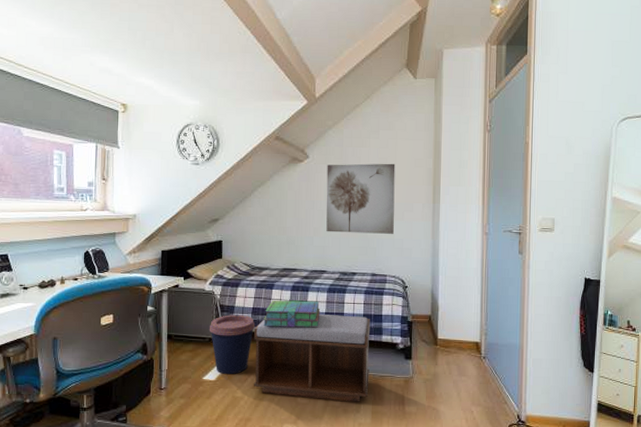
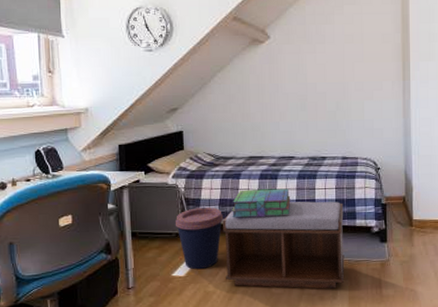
wall art: present [326,163,395,234] -> none [290,40,363,116]

